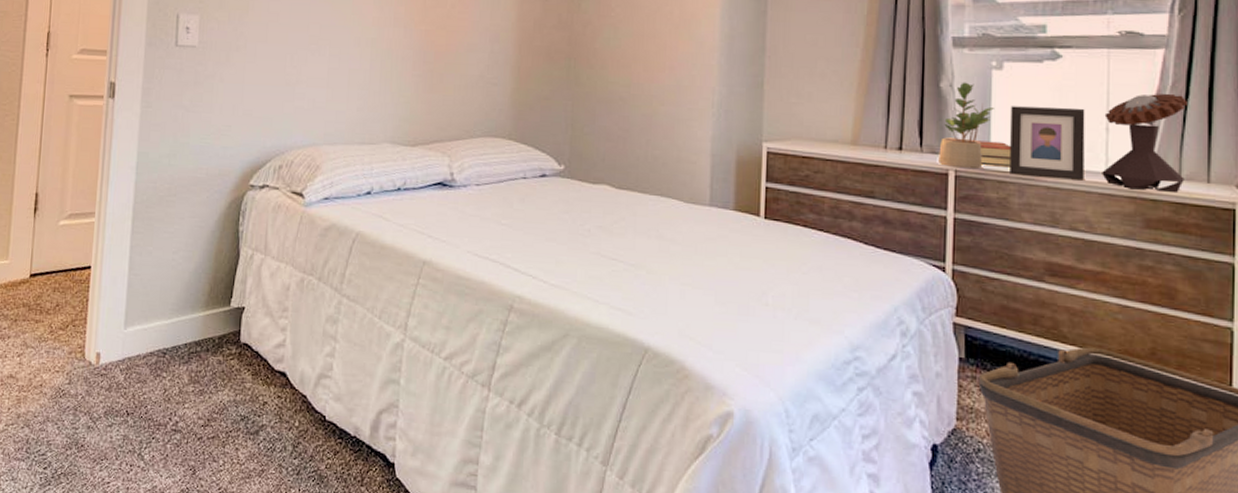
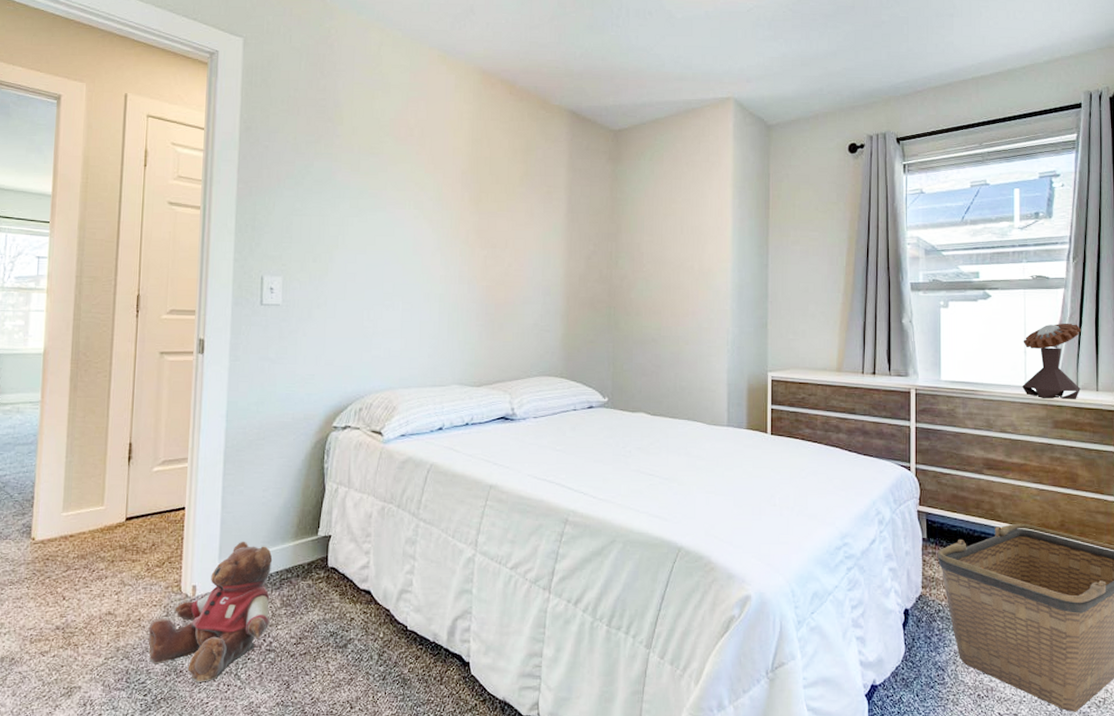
teddy bear: none [49,307,181,460] -> present [148,541,273,682]
potted plant: present [938,82,994,169] -> none [903,318,943,388]
books: present [976,140,1012,167] -> none [930,365,957,385]
picture frame: present [1010,106,1085,182] -> none [955,336,1010,394]

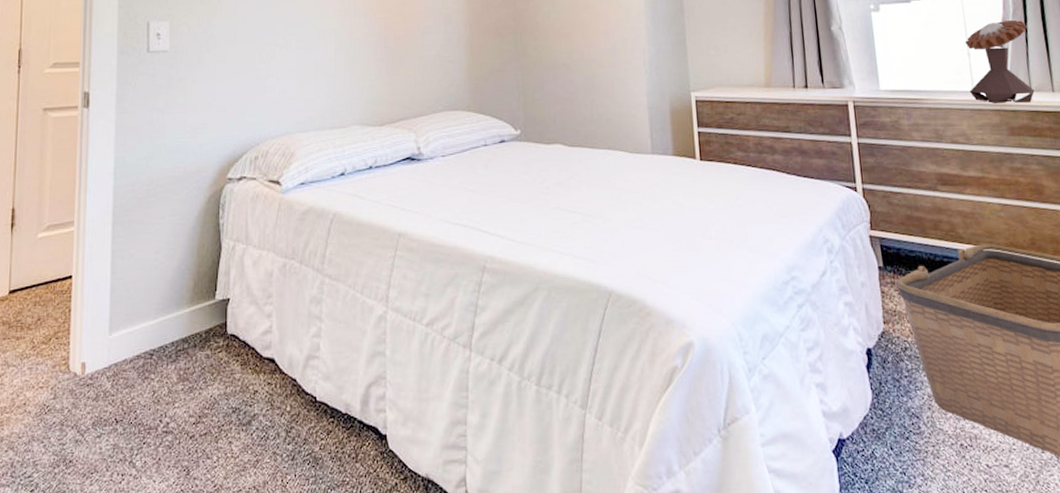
teddy bear: present [148,541,273,682] -> none [34,309,167,473]

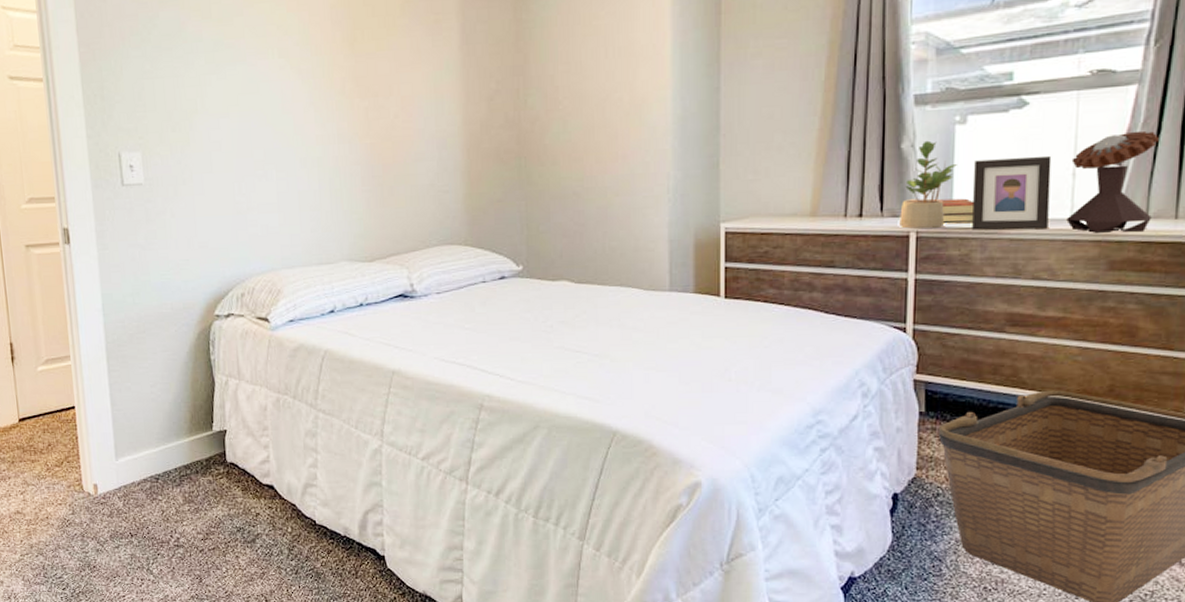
potted plant: none [838,24,877,99] -> present [899,140,957,230]
books: none [867,73,898,94] -> present [938,198,975,223]
picture frame: none [891,38,957,101] -> present [972,155,1052,231]

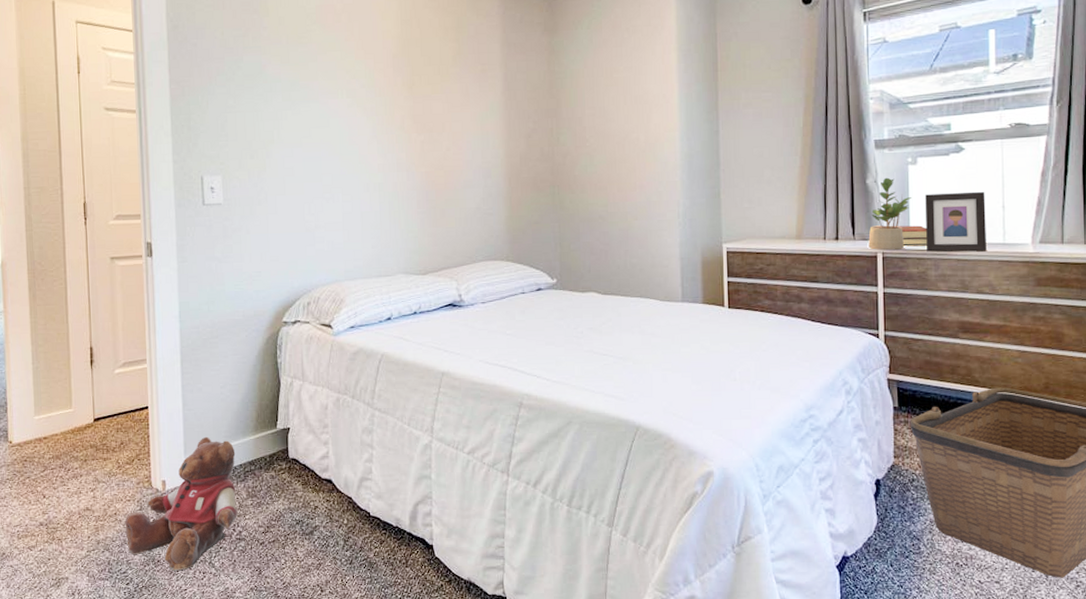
teddy bear: none [57,438,175,577] -> present [125,436,238,571]
mushroom: present [1066,130,1159,234] -> none [1000,172,1066,256]

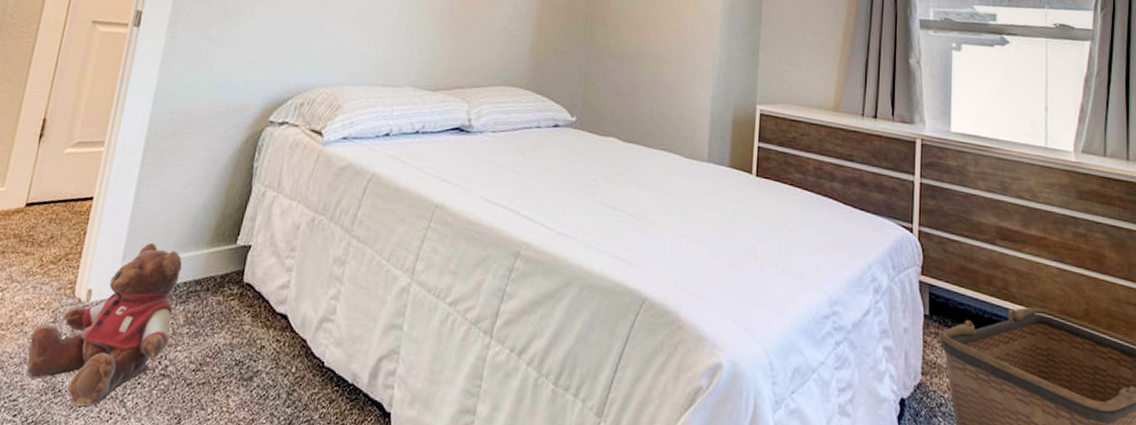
potted plant: present [868,177,911,251] -> none [907,59,954,139]
books: present [898,225,928,246] -> none [939,113,969,138]
picture frame: present [925,191,987,253] -> none [967,83,1028,155]

